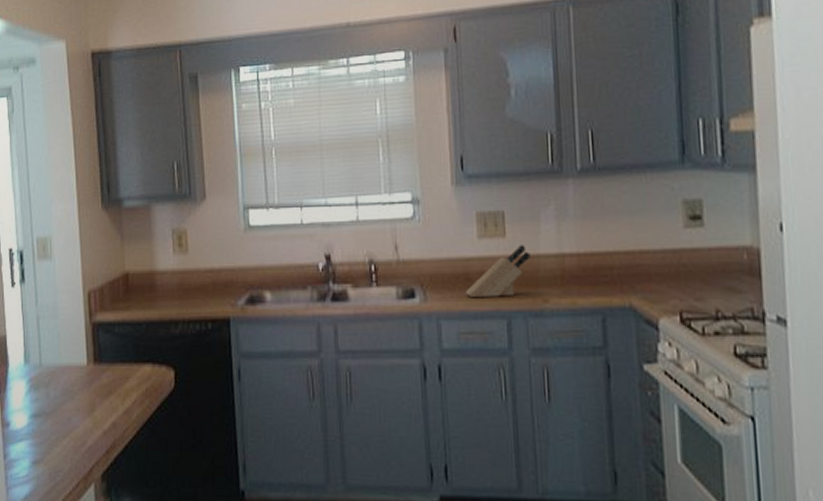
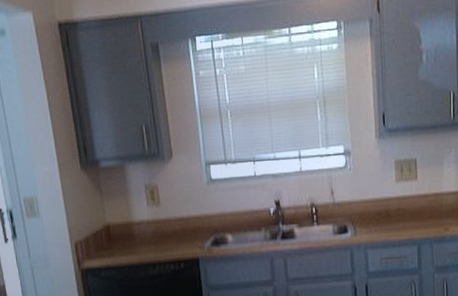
knife block: present [465,245,531,297] -> none [386,185,436,229]

